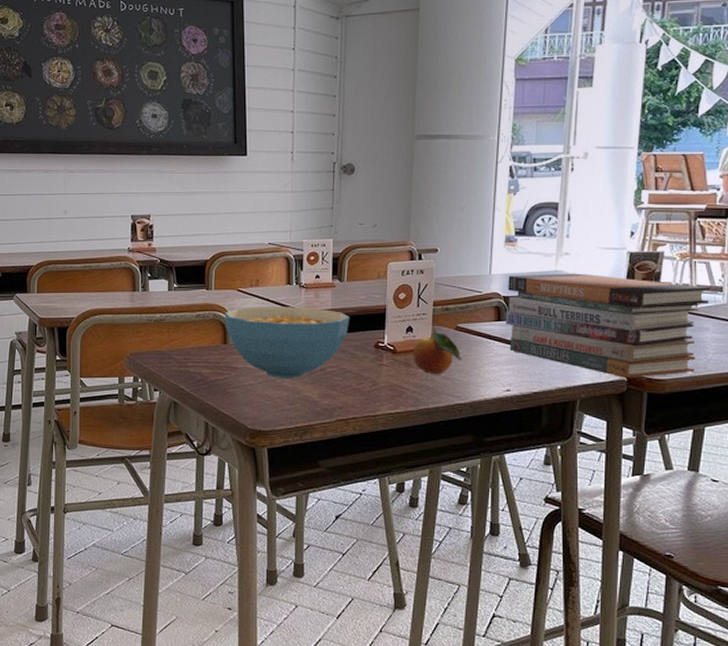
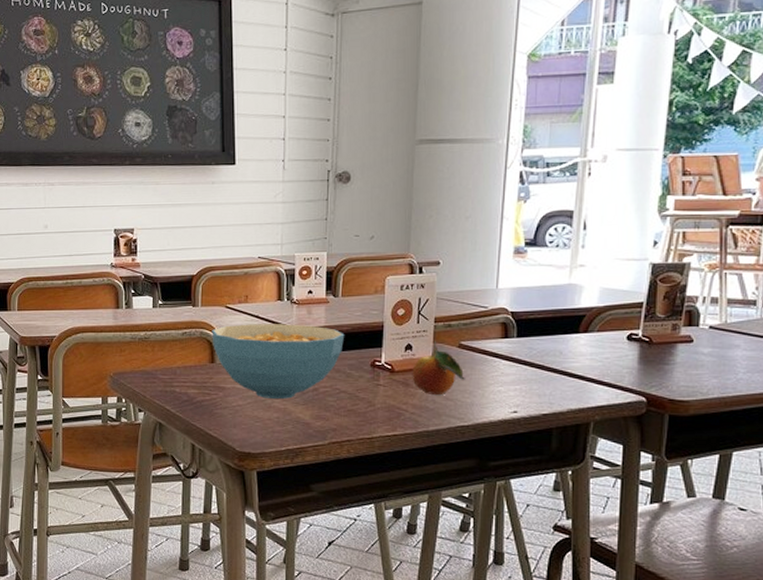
book stack: present [505,273,710,378] -> none [513,286,742,399]

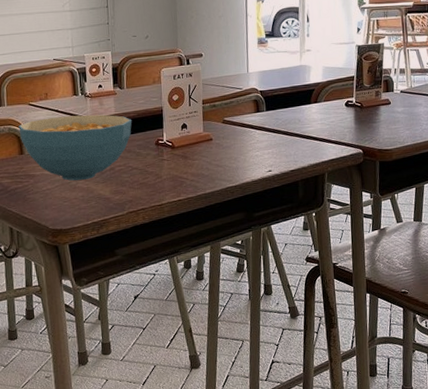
fruit: present [412,340,465,394] -> none [188,118,230,164]

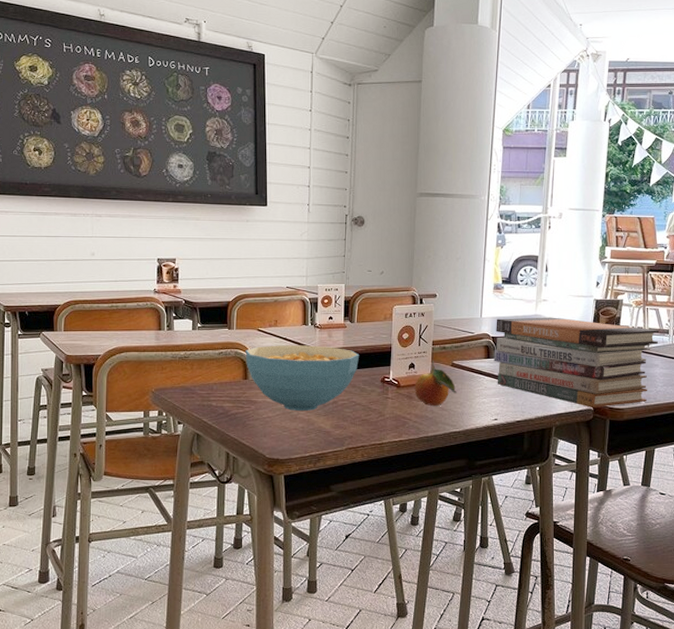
fruit: none [188,118,230,164] -> present [414,360,457,406]
book stack: none [262,66,421,151] -> present [494,317,659,407]

